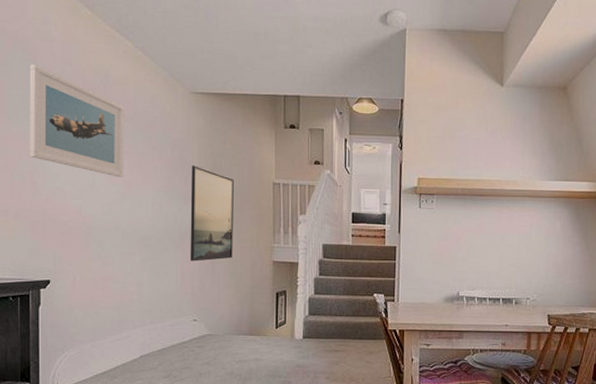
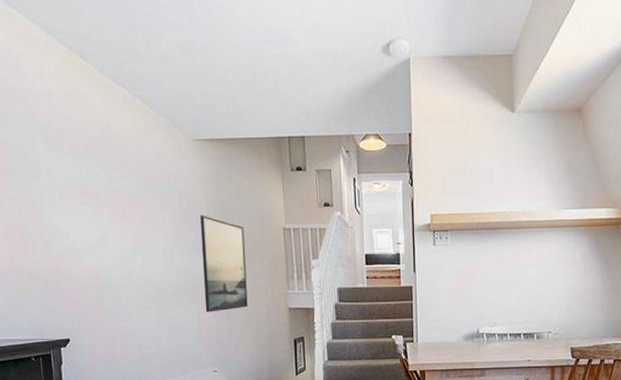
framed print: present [29,64,124,178] -> none [29,120,133,232]

